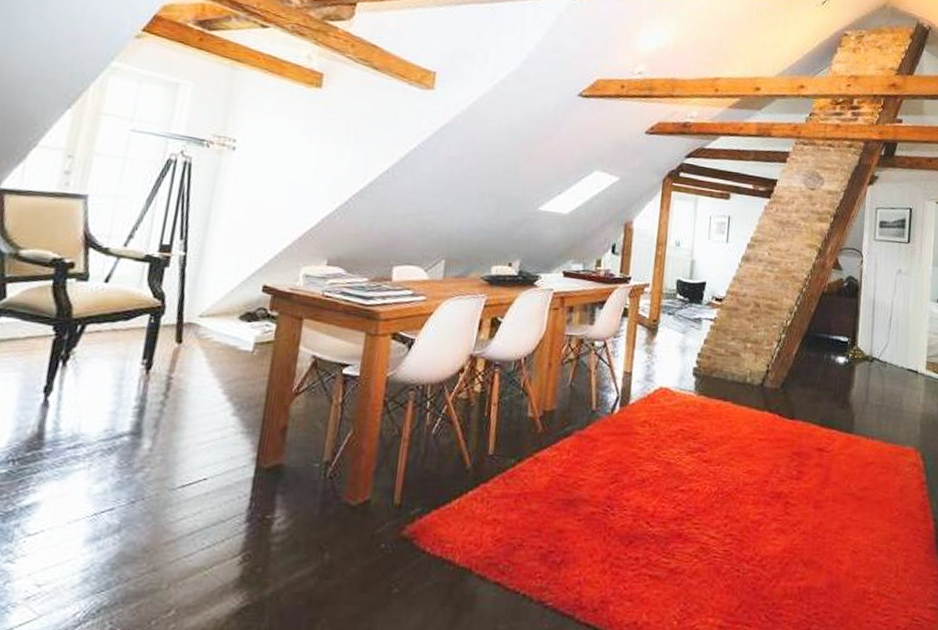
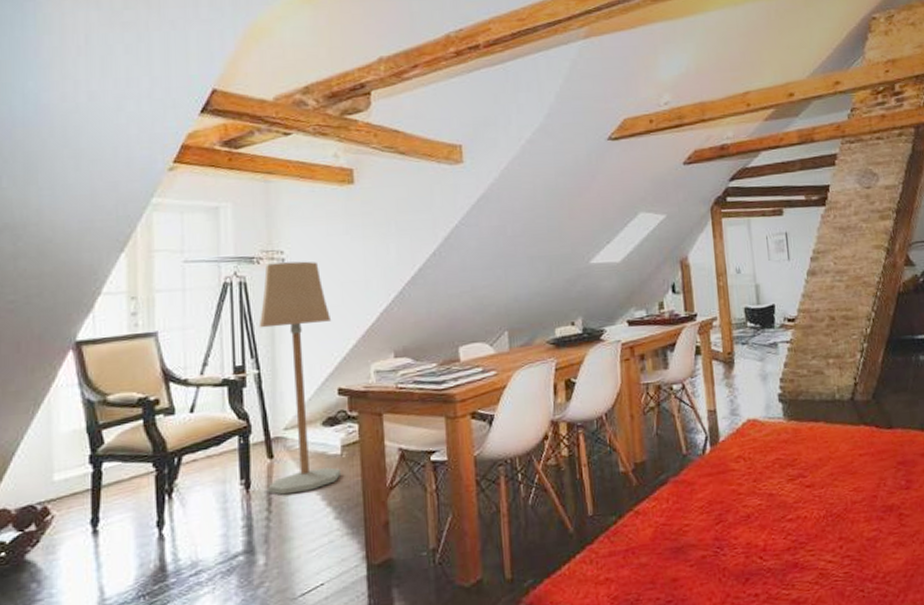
floor lamp: none [169,149,271,383] -> present [258,261,342,495]

